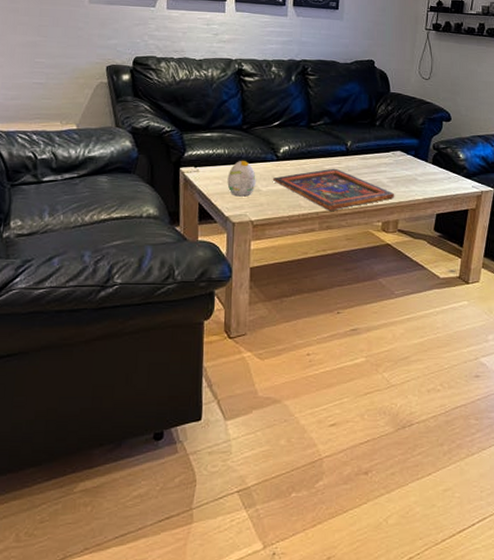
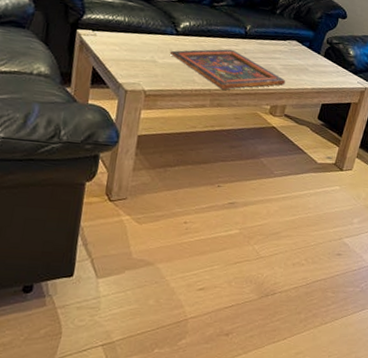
decorative egg: present [227,160,256,197] -> none [124,30,154,66]

